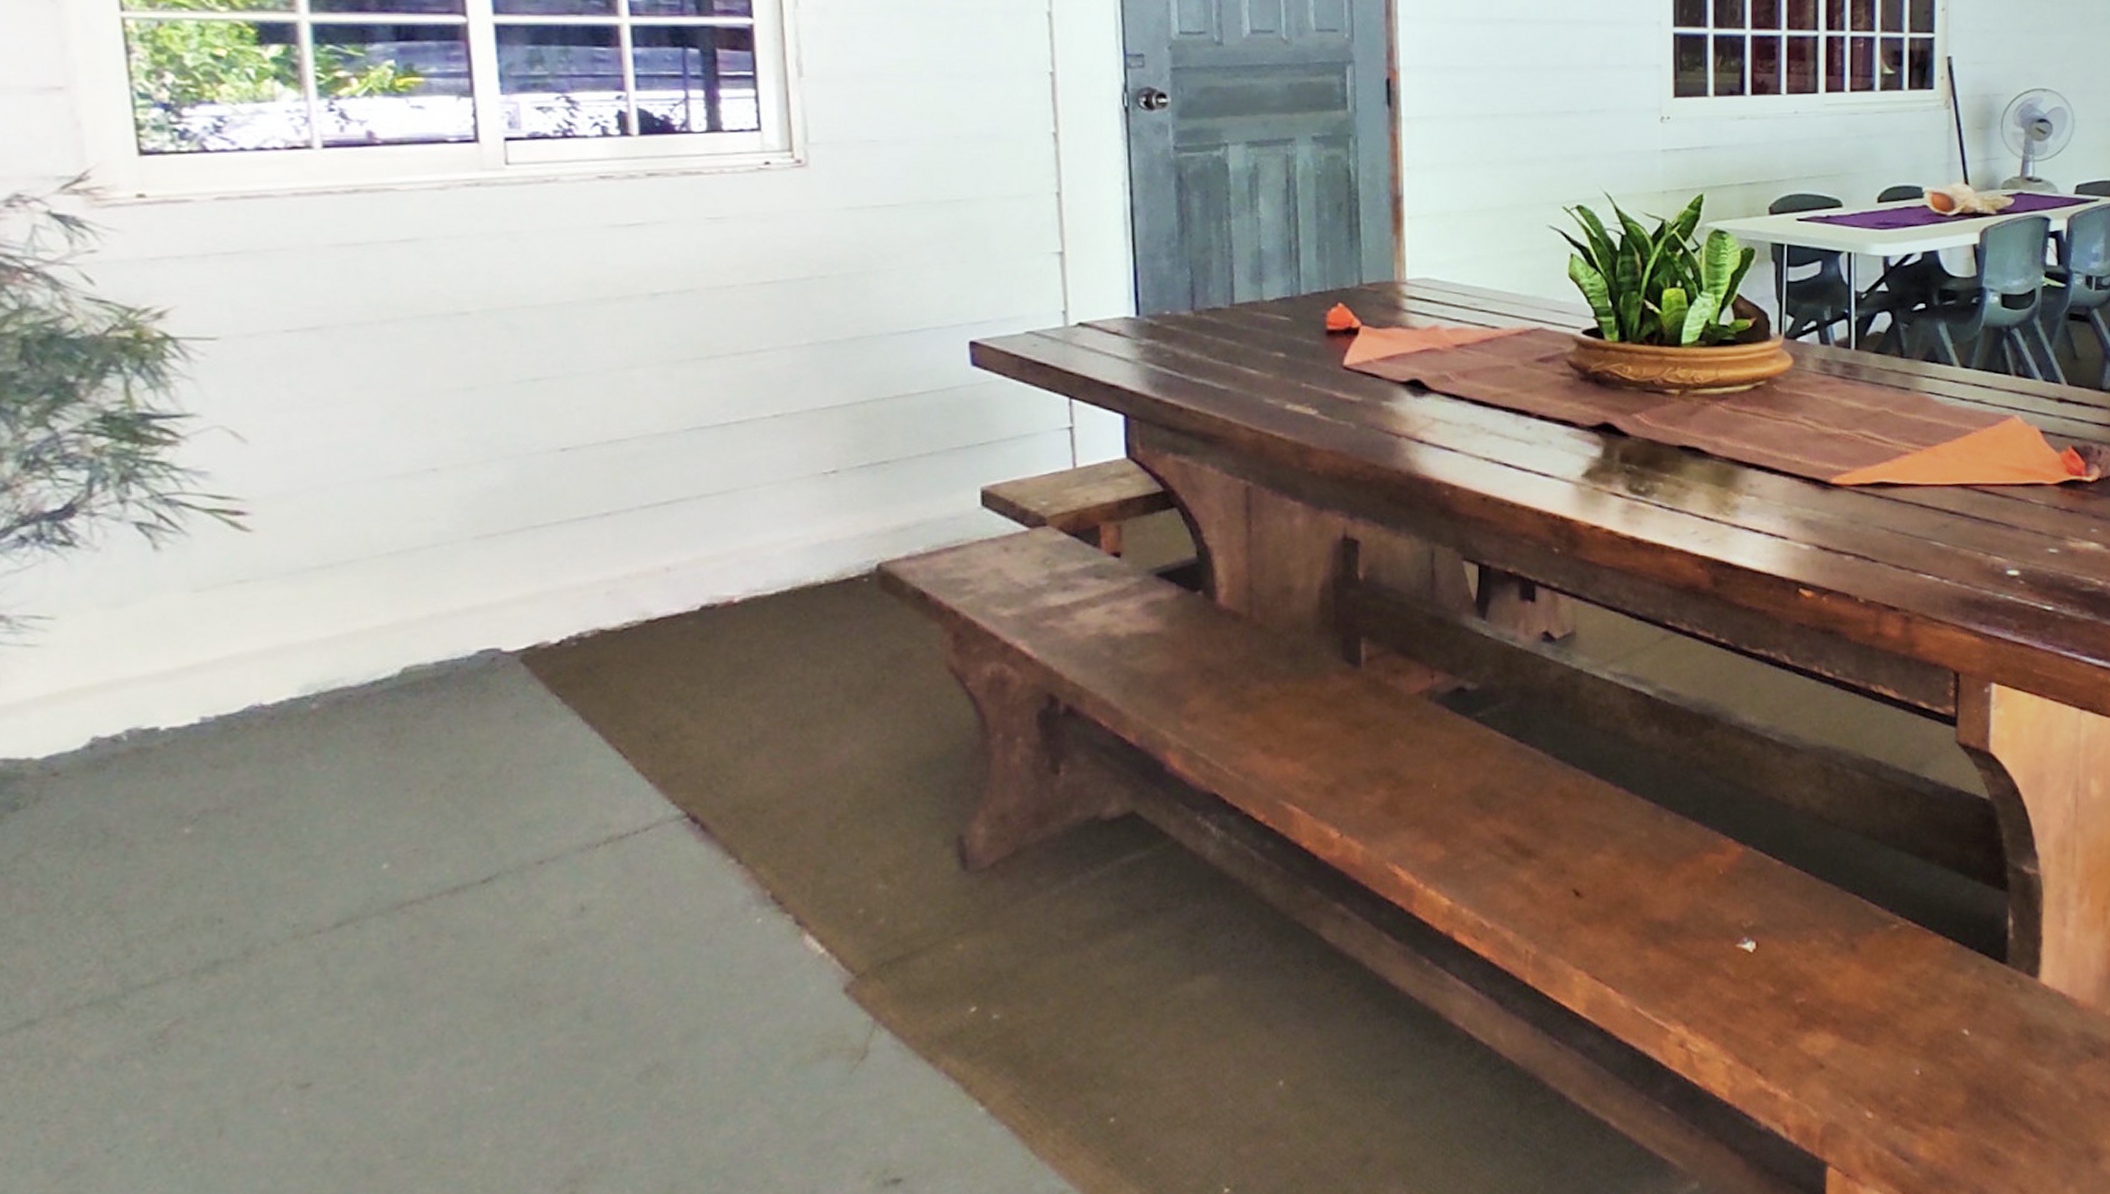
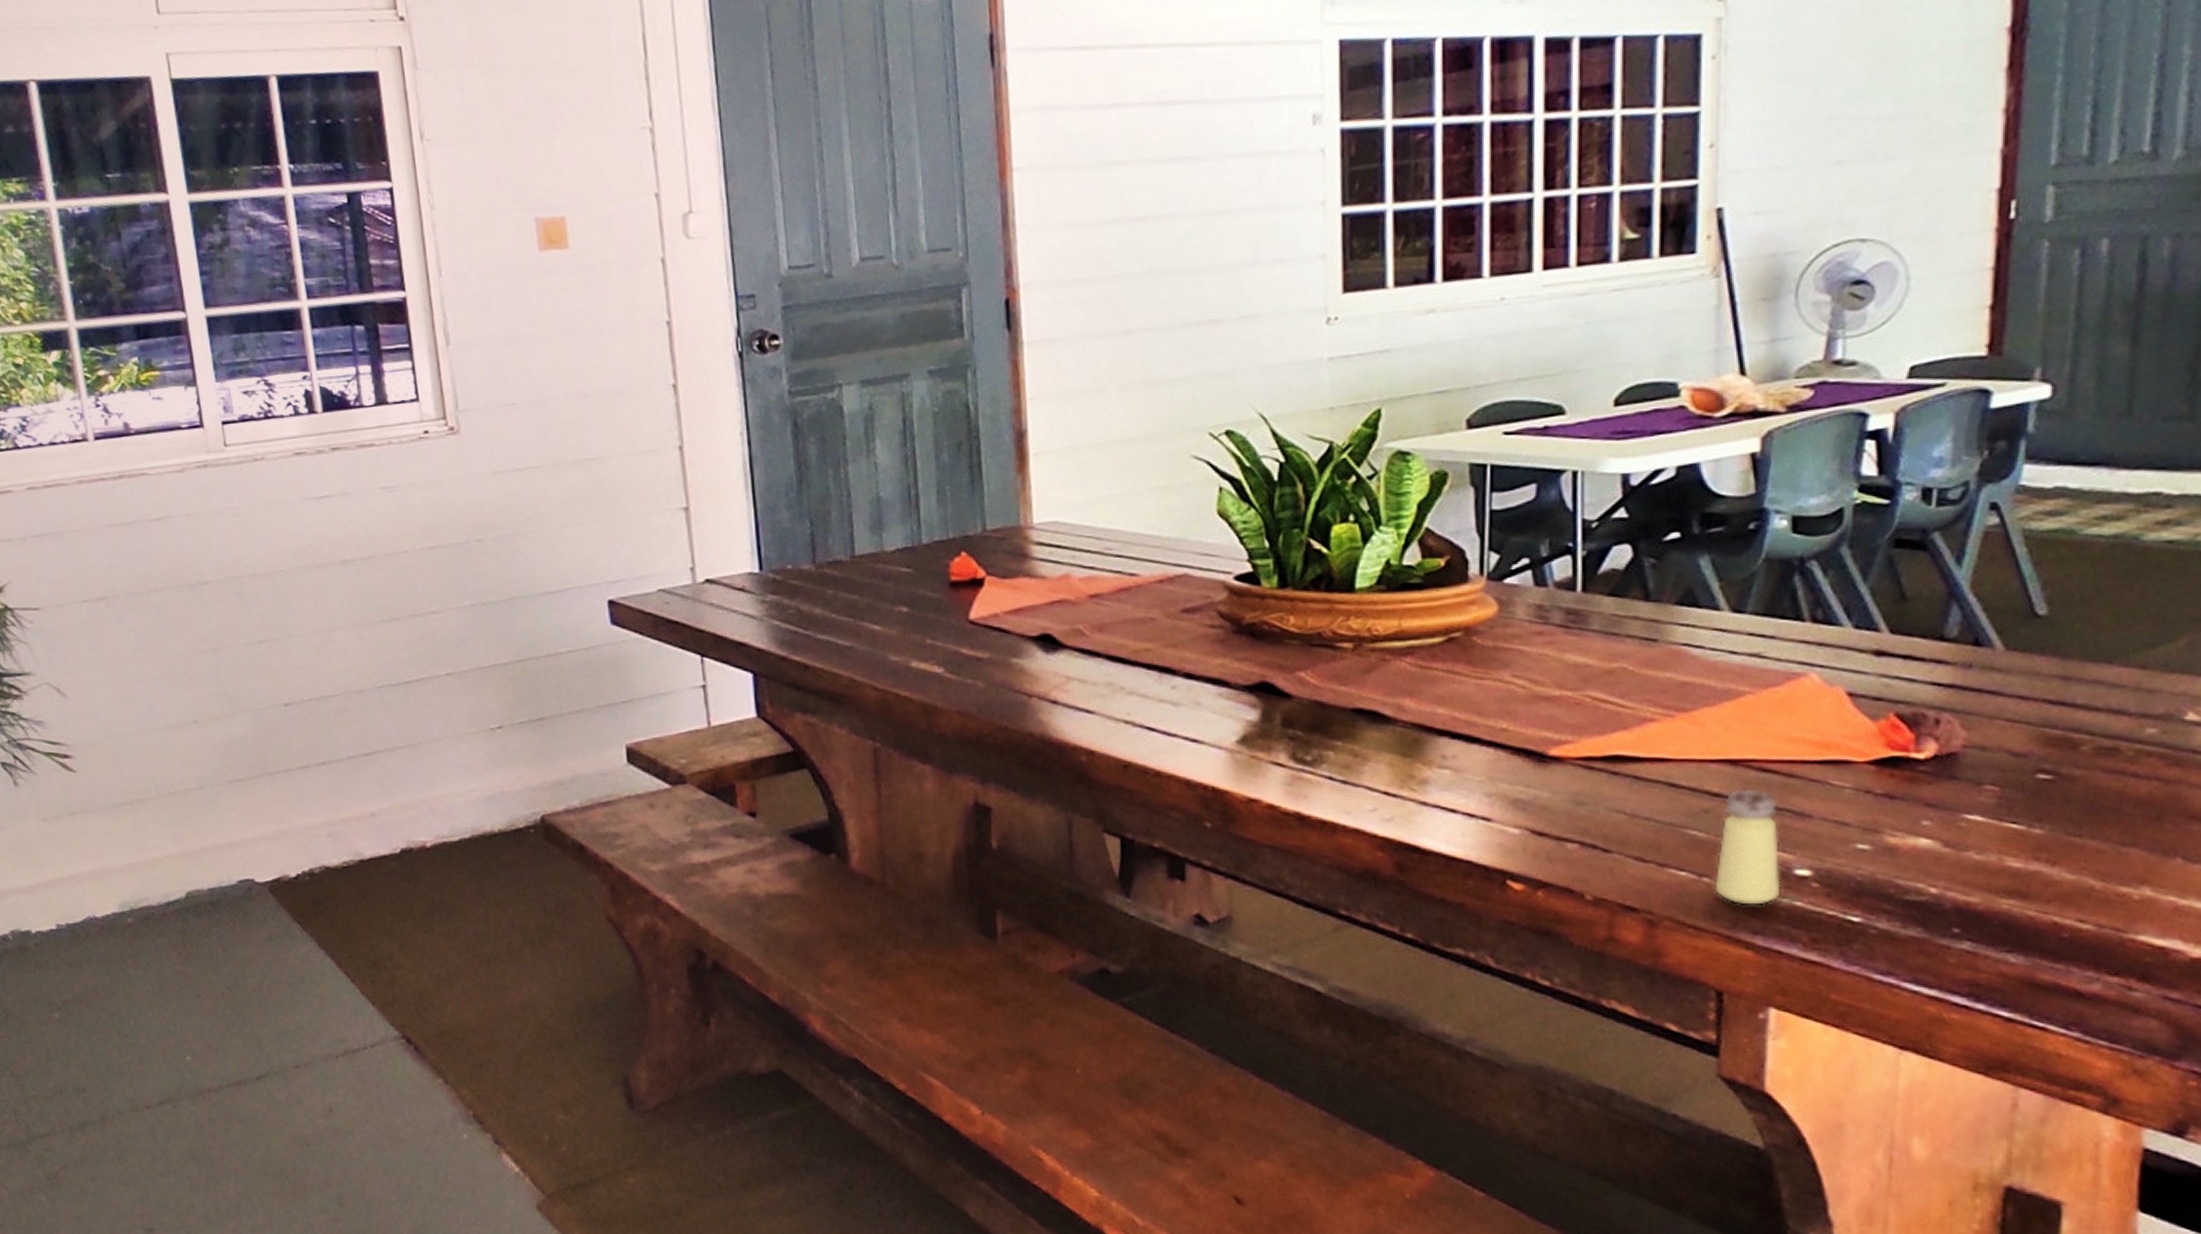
saltshaker: none [1952,507,1998,601] -> present [1714,789,1781,905]

